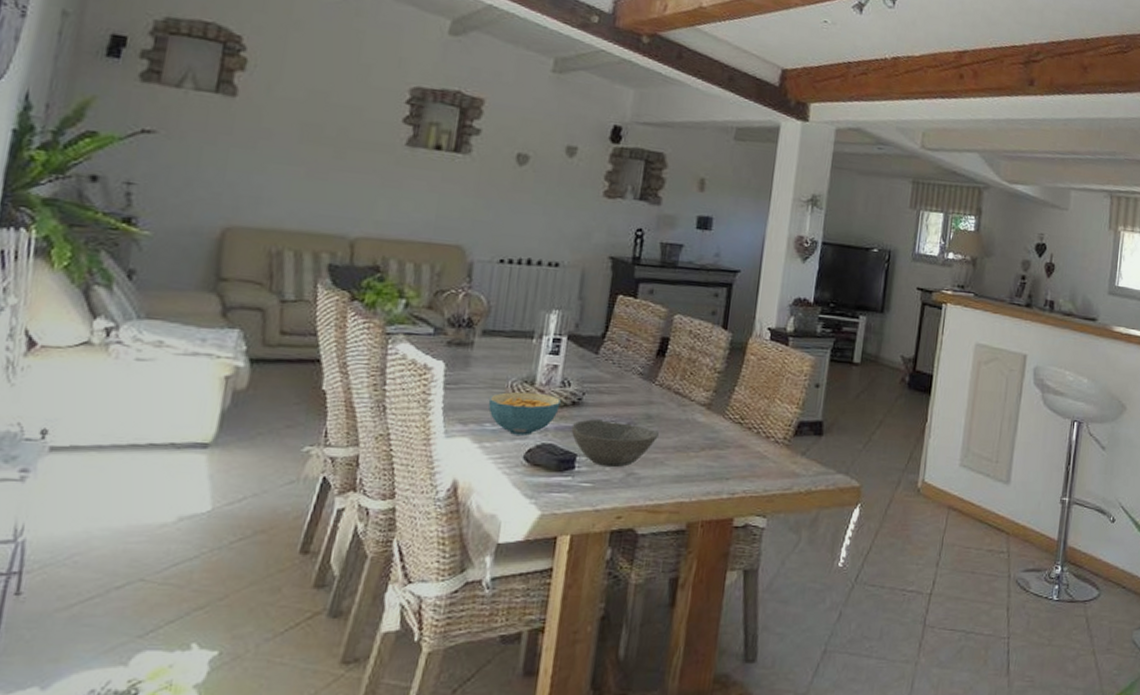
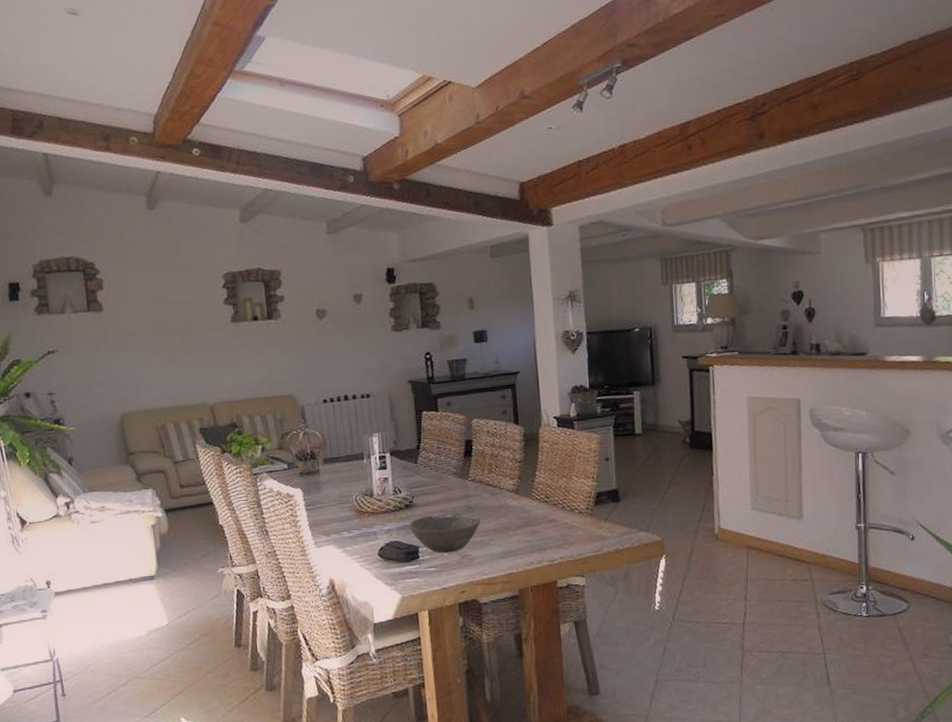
cereal bowl: present [488,391,561,436] -> none [341,502,397,538]

